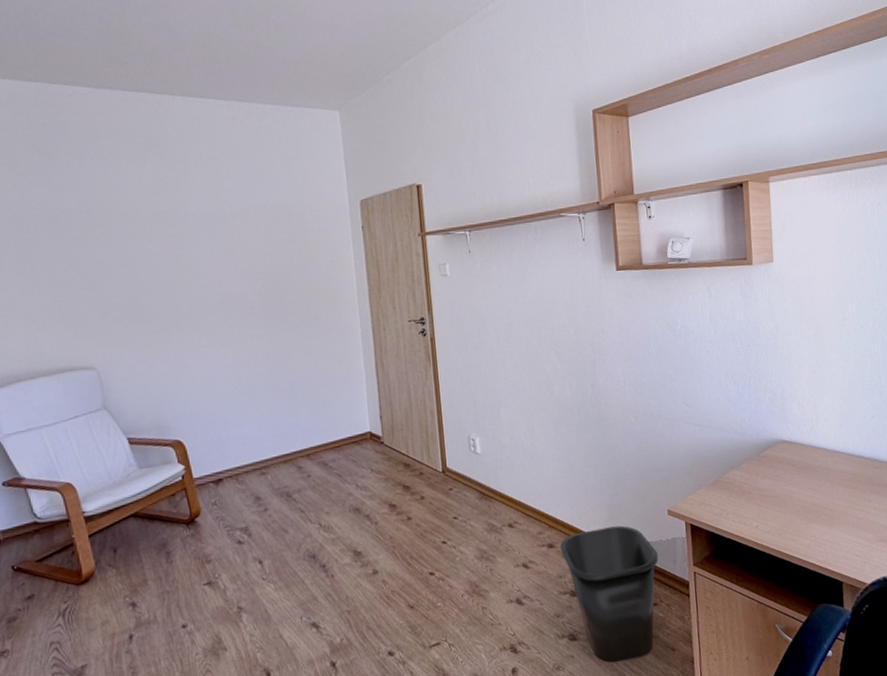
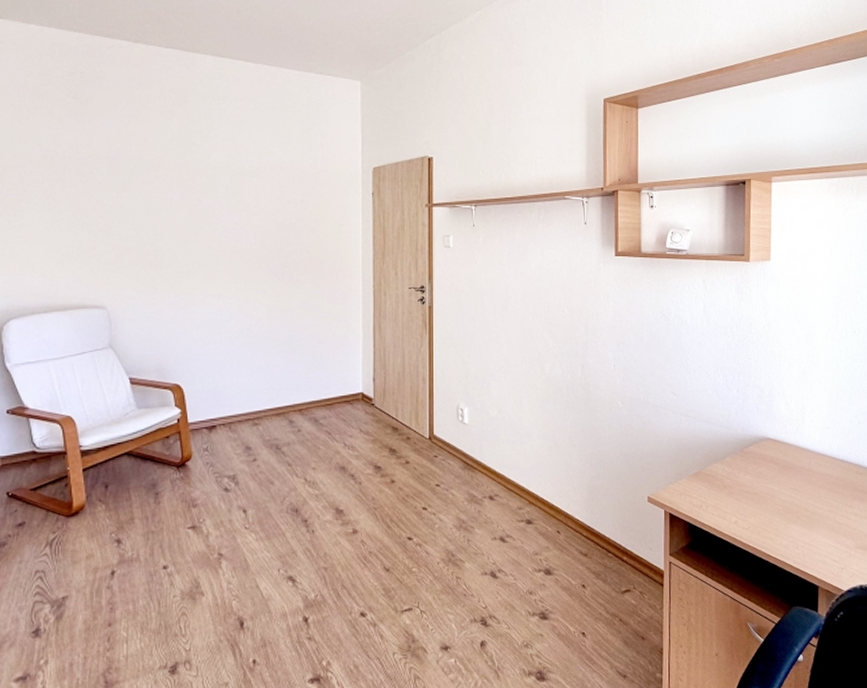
waste bin: present [560,525,658,663] -> none [539,508,635,645]

